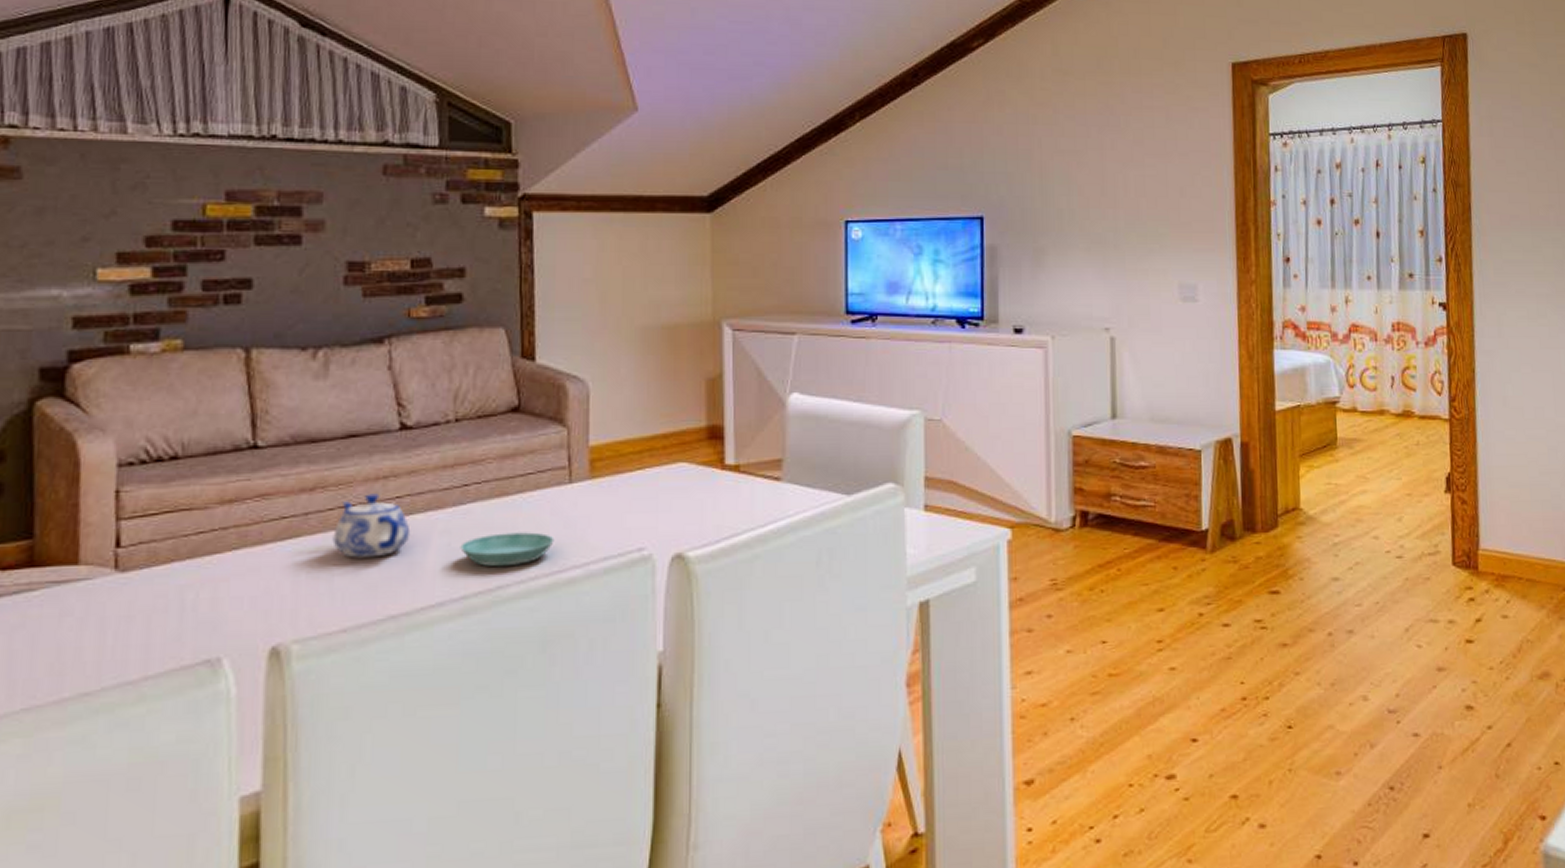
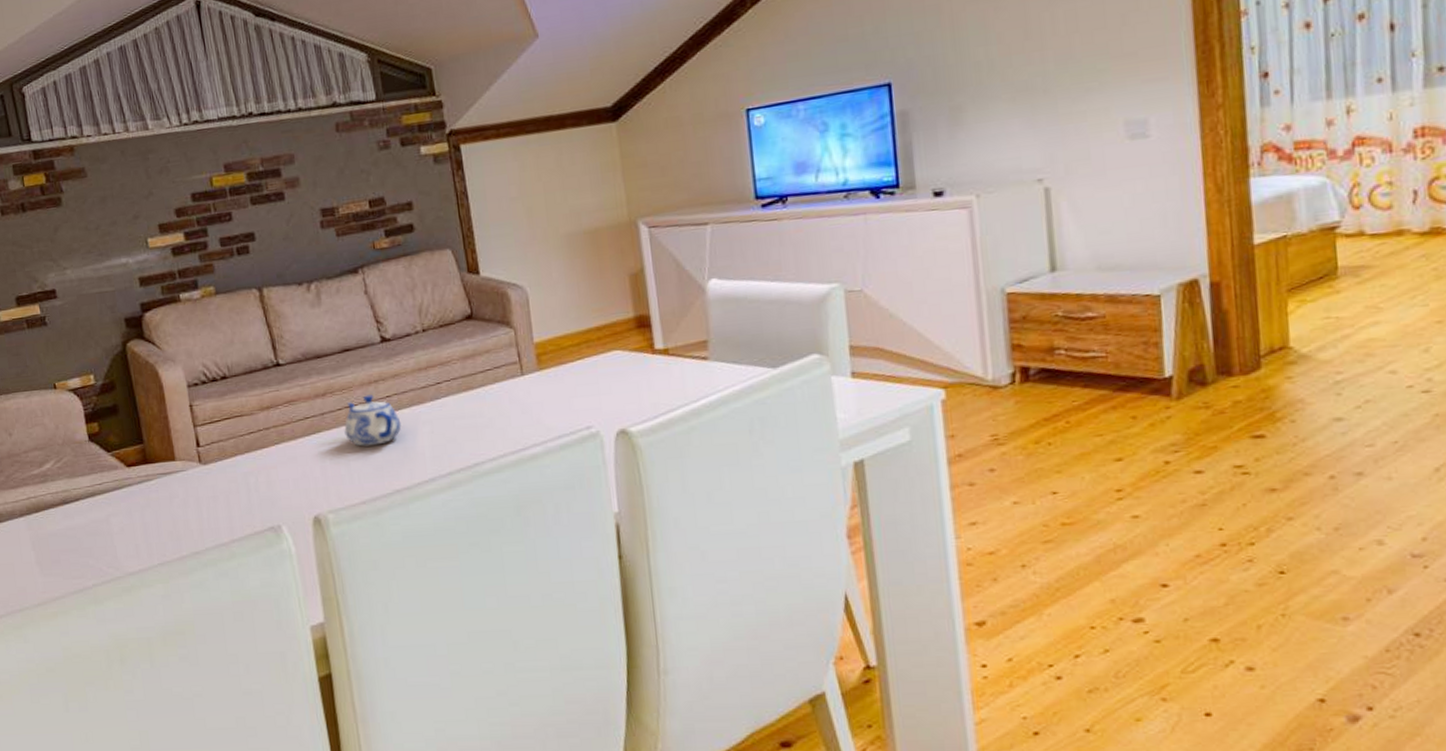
saucer: present [460,532,555,567] -> none [441,418,516,448]

